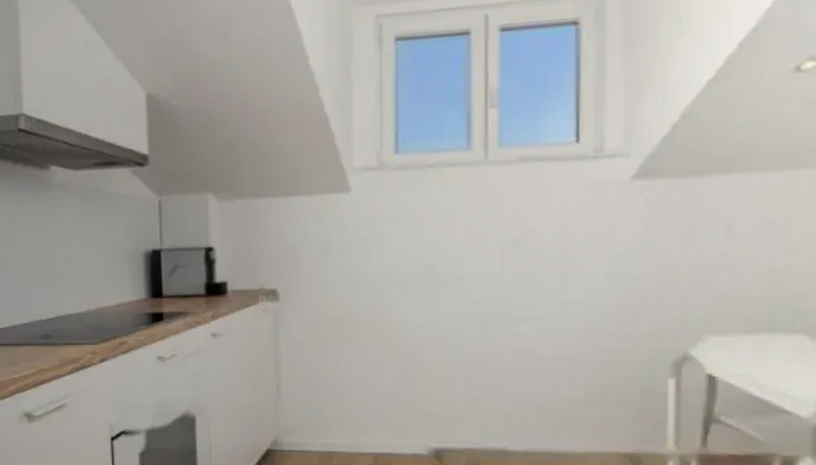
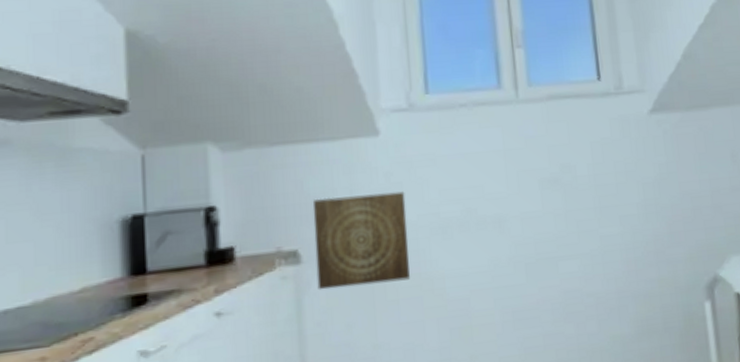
wall art: none [290,245,371,325] -> present [312,191,410,290]

